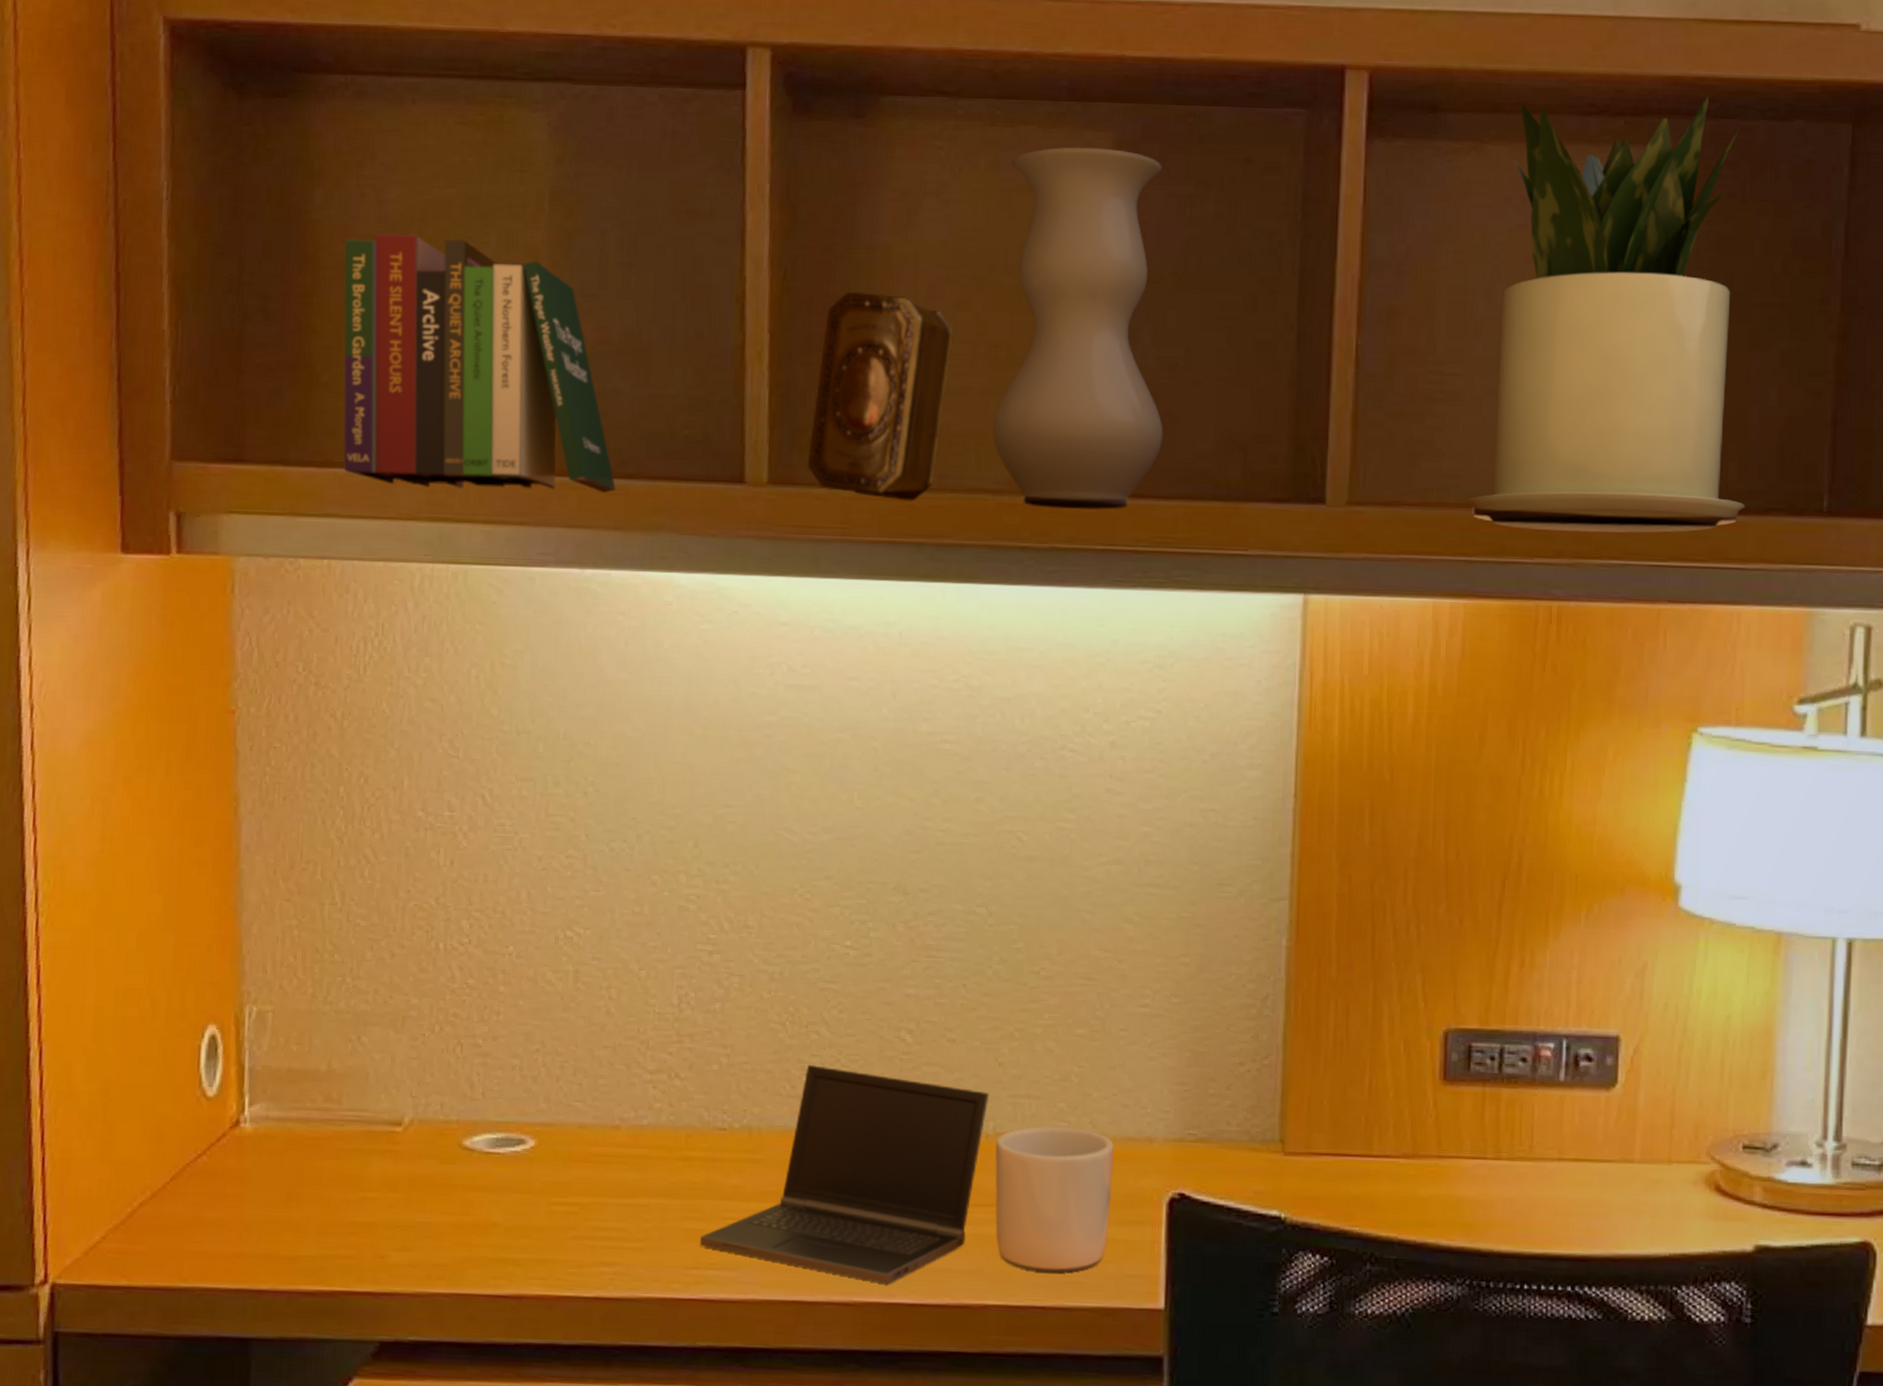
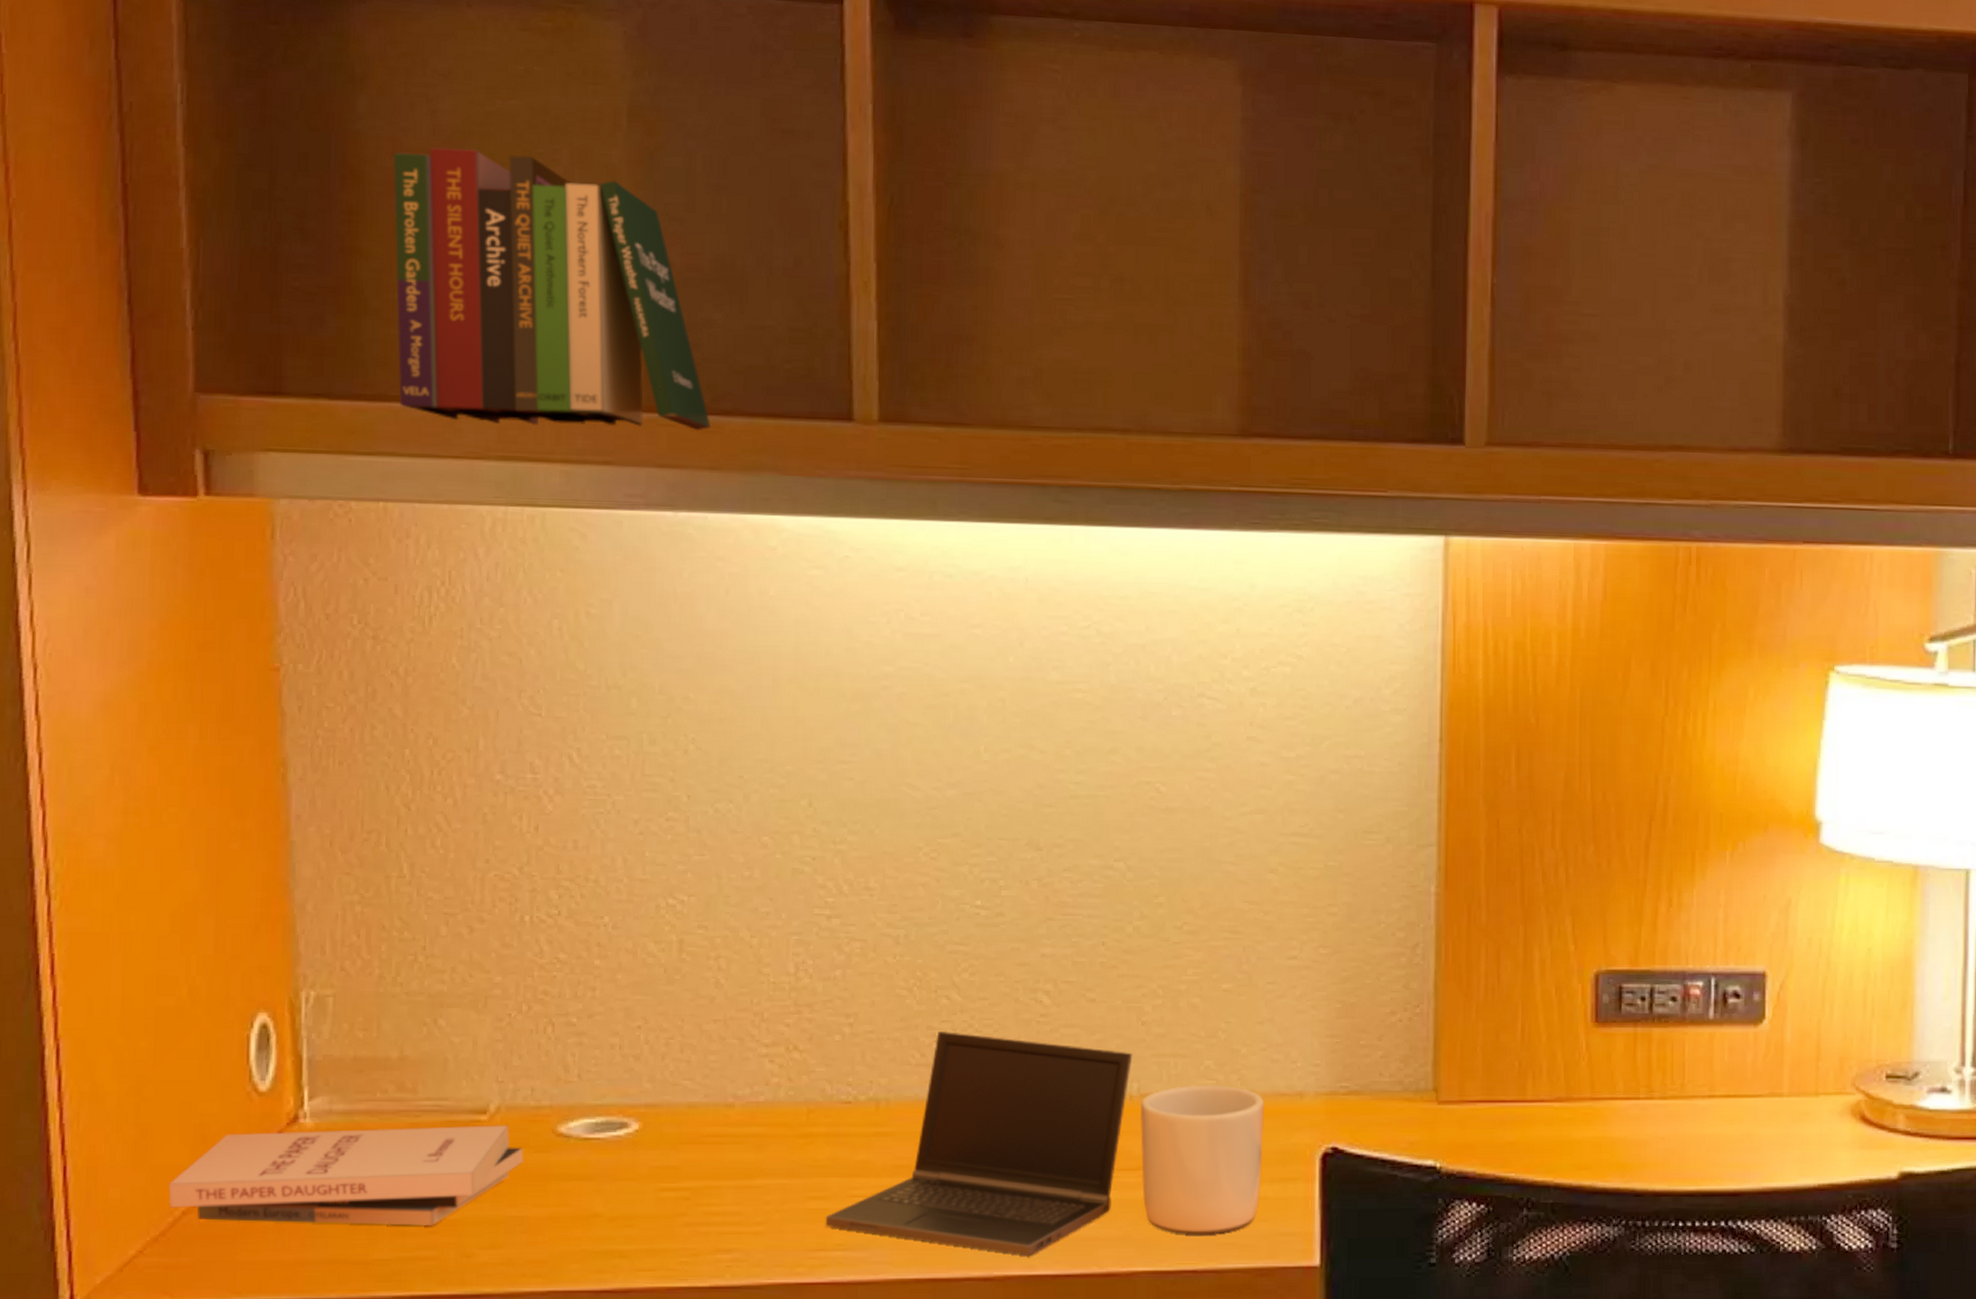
books: none [128,1134,432,1227] -> present [168,1125,524,1226]
decorative box: present [807,291,955,502] -> none [921,219,1076,441]
vase: present [992,147,1164,511] -> none [1118,74,1298,451]
planter: present [1466,96,1746,533] -> none [1604,43,1875,475]

